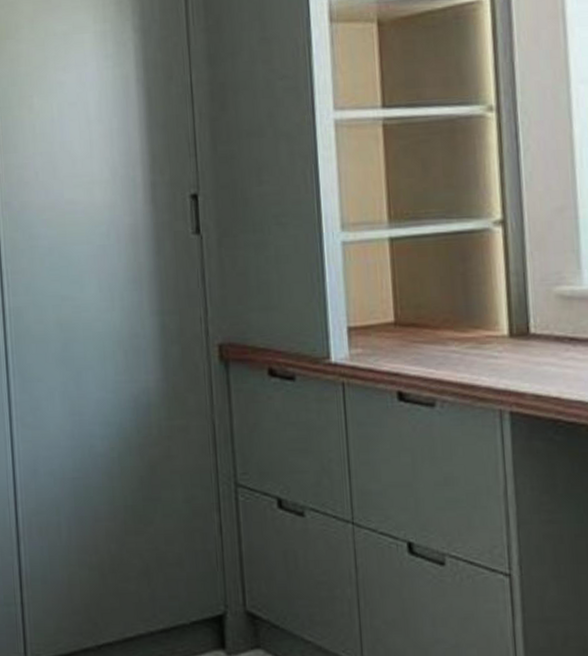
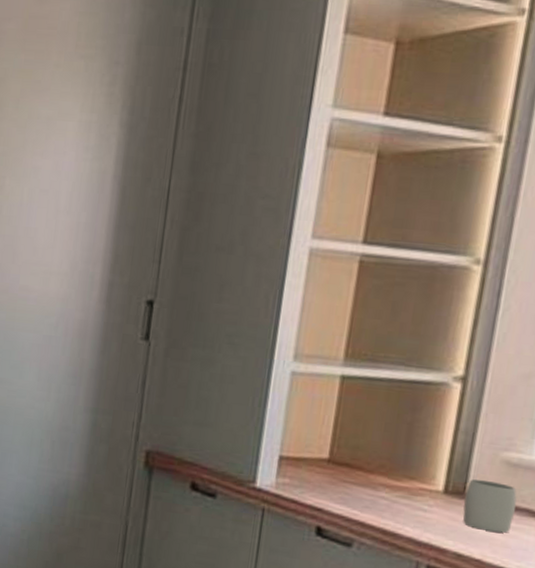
mug: none [529,317,580,367] -> present [462,478,517,533]

